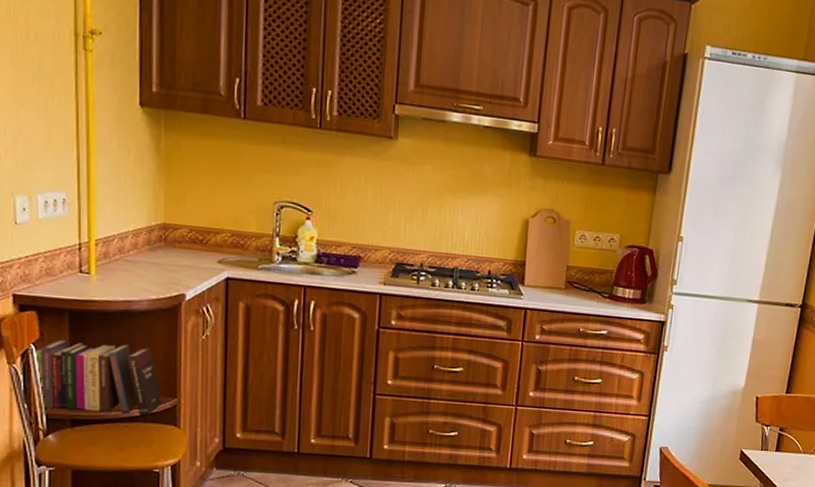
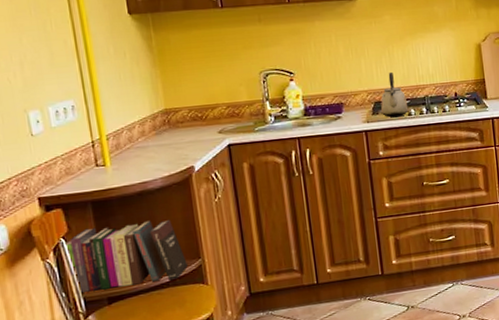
kettle: none [402,231,433,285] -> present [381,71,409,118]

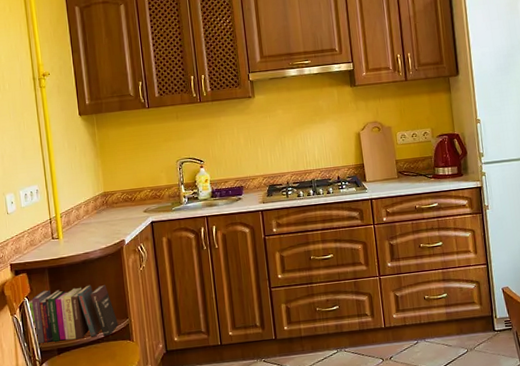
kettle: present [381,71,409,118] -> none [274,158,298,199]

